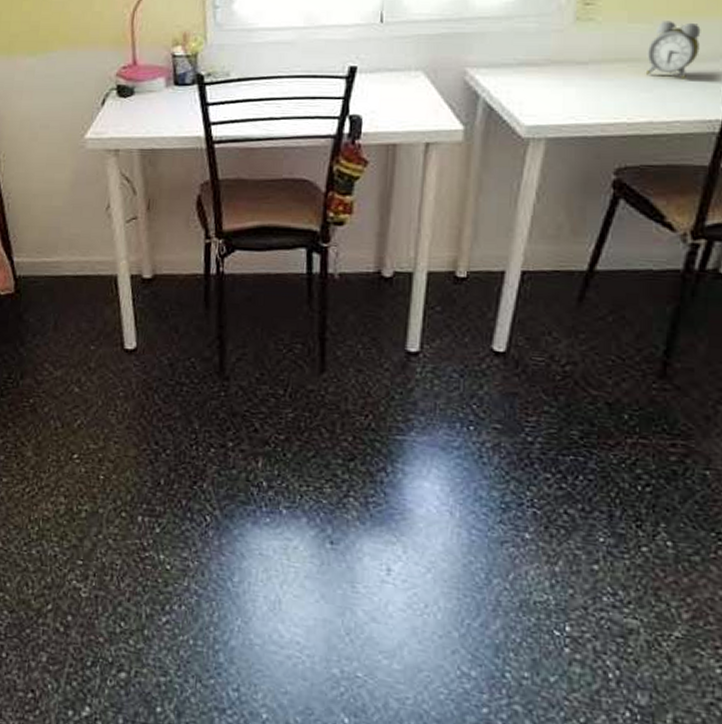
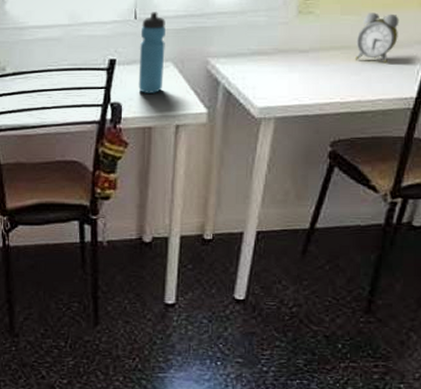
water bottle: none [382,15,417,106] -> present [138,12,165,93]

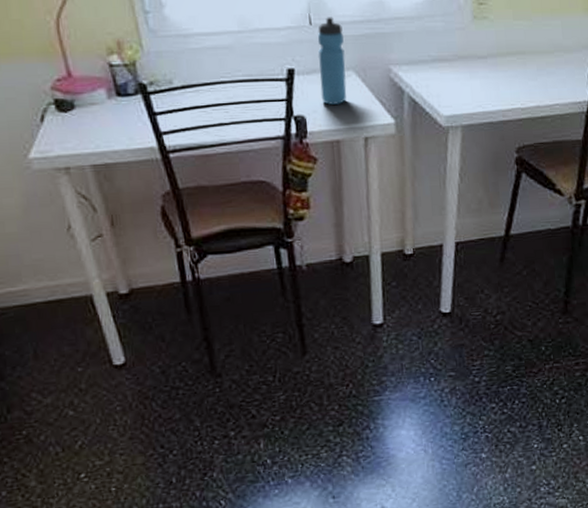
alarm clock: present [355,13,399,64] -> none [529,18,568,68]

